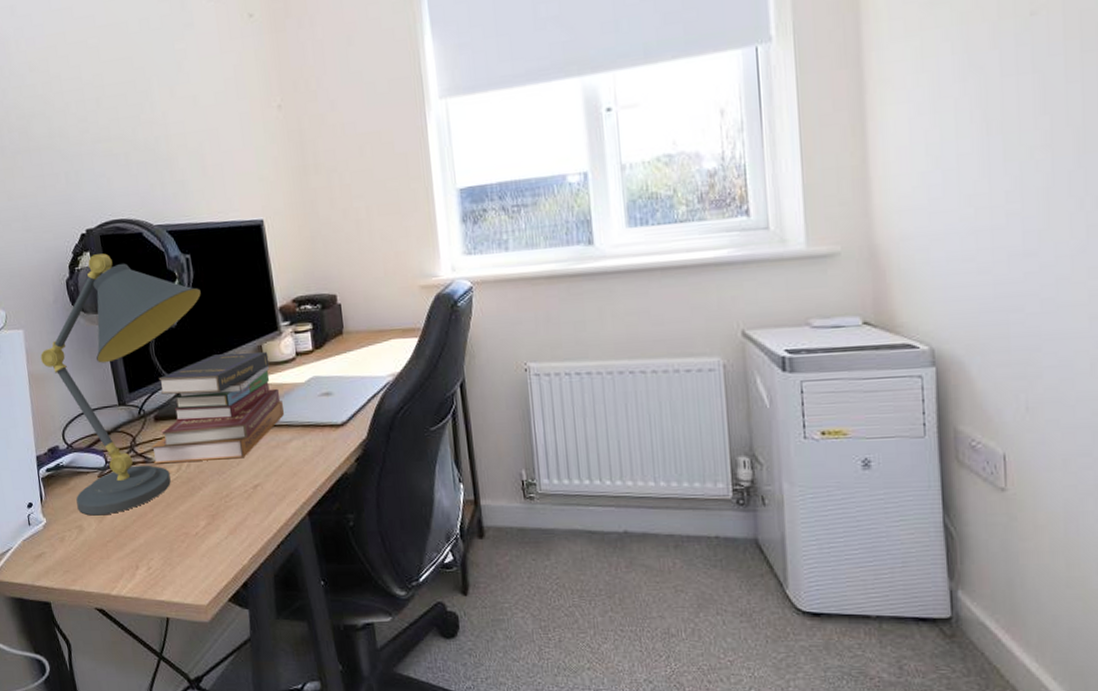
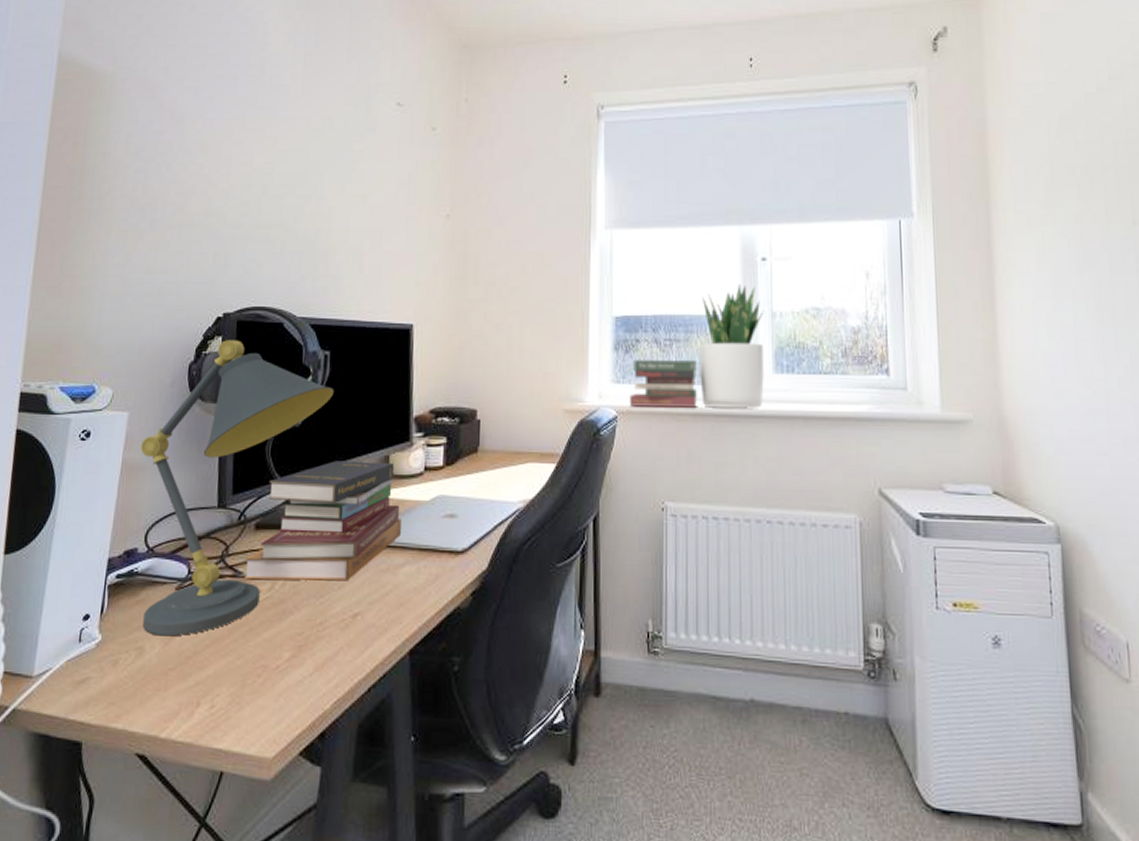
books: none [483,224,551,276] -> present [630,360,697,408]
planter: none [547,139,618,269] -> present [700,284,765,408]

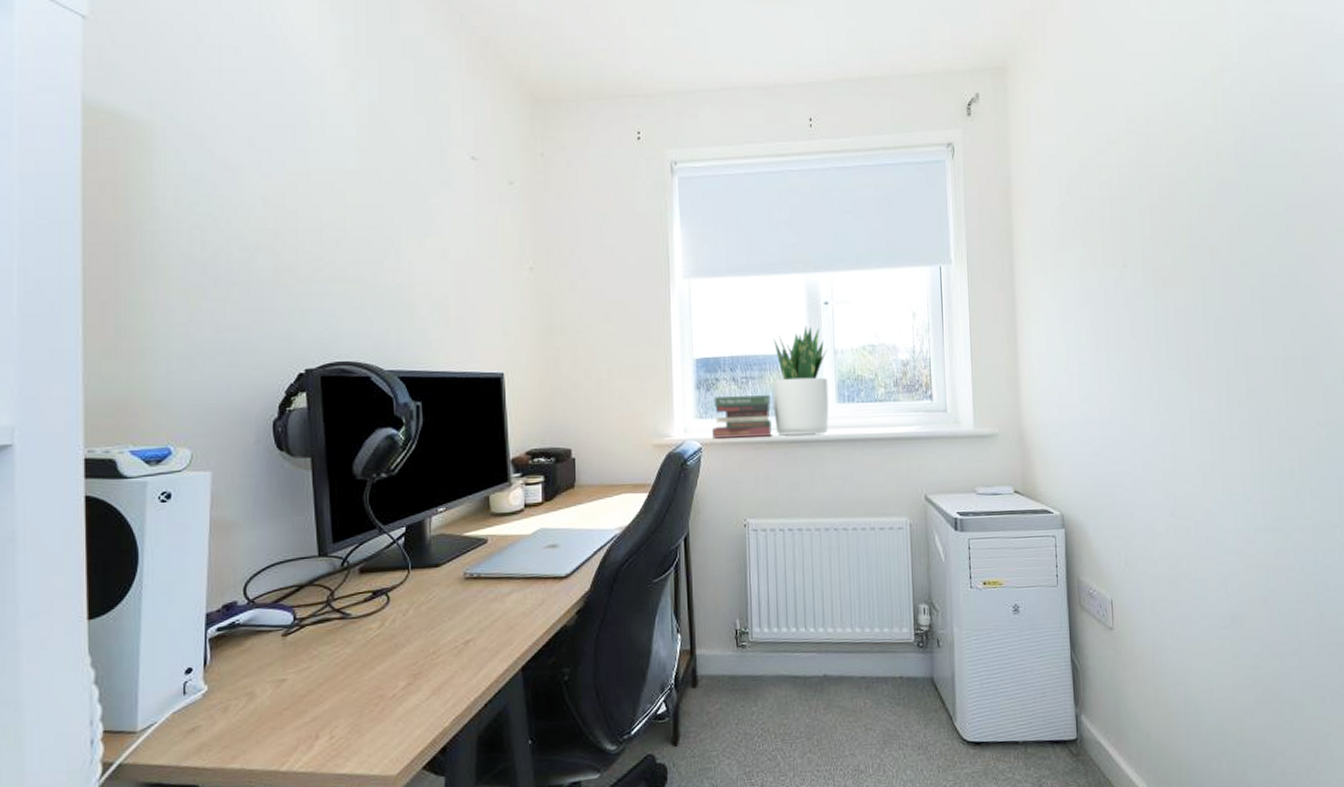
desk lamp: present [141,340,334,636] -> none [229,395,429,680]
books: present [243,461,401,581] -> none [351,502,506,620]

